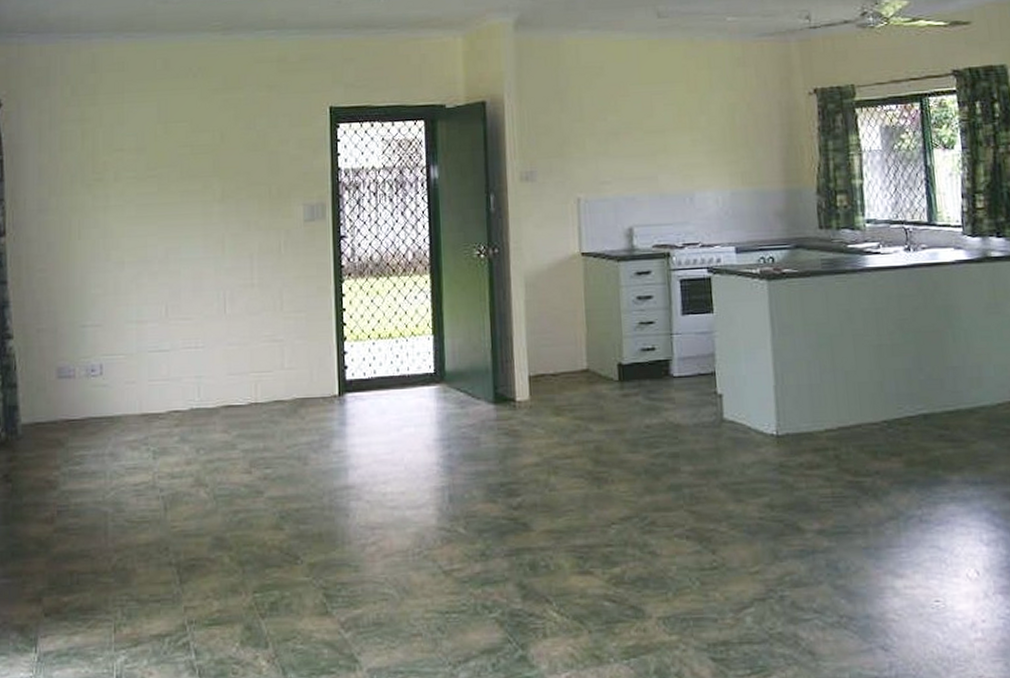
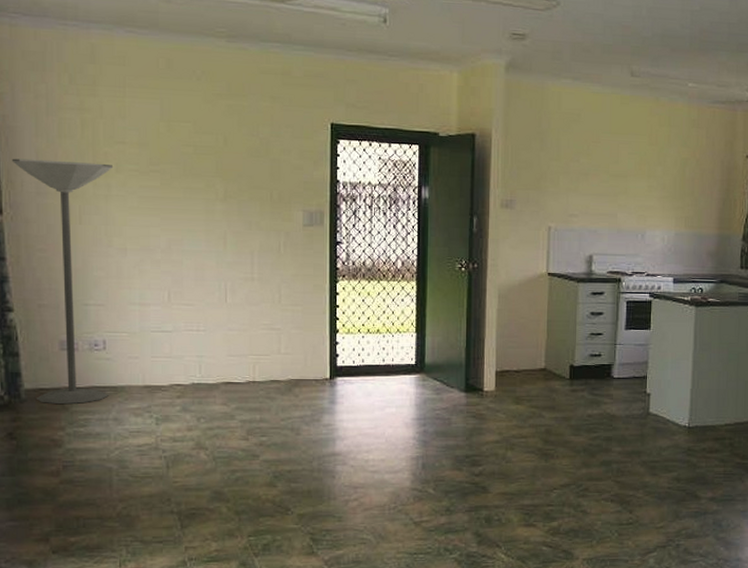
floor lamp: none [15,173,112,440] -> present [11,158,114,405]

